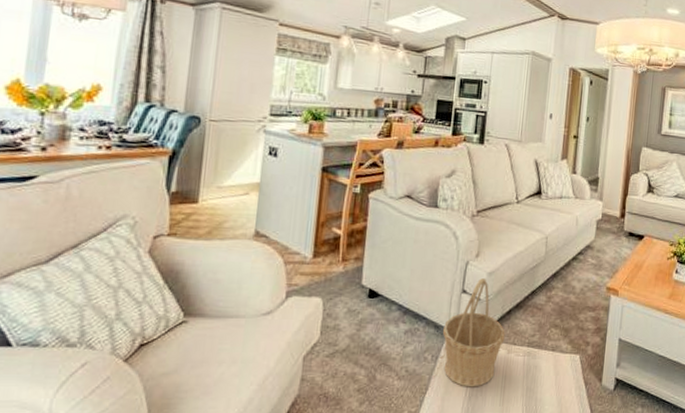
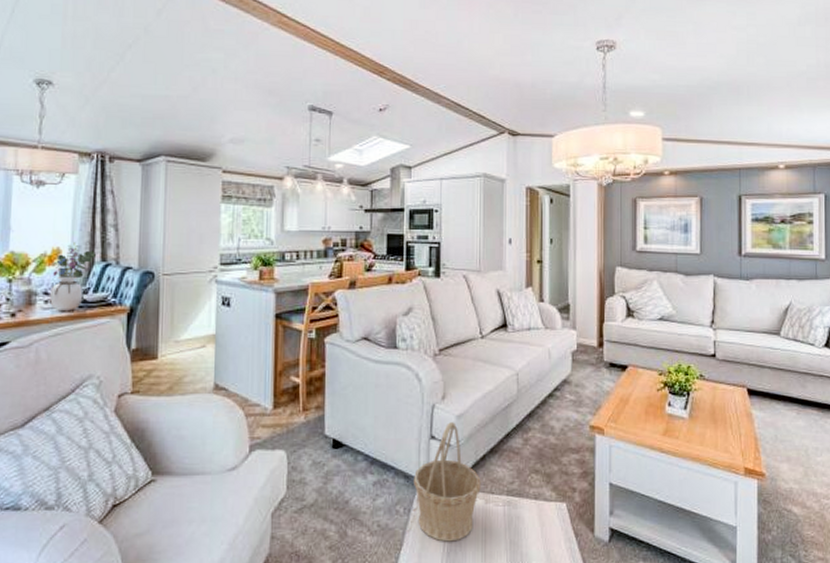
bouquet: none [85,79,139,150] -> present [50,241,96,312]

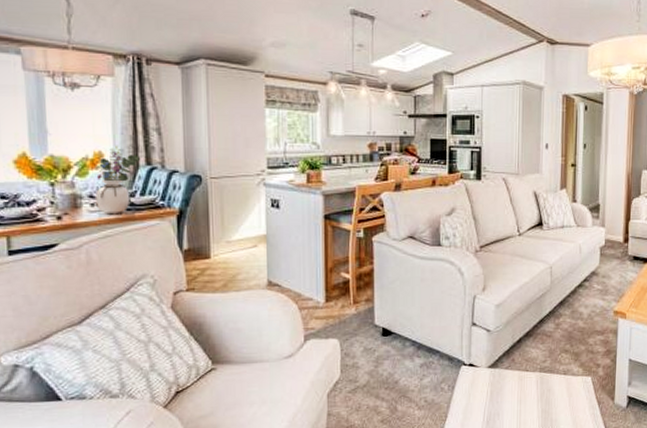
basket: present [413,422,481,542] -> none [456,311,517,413]

